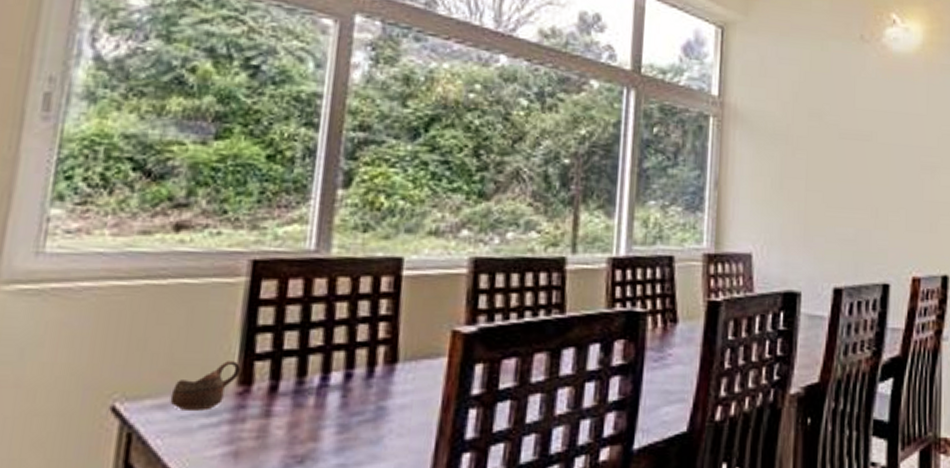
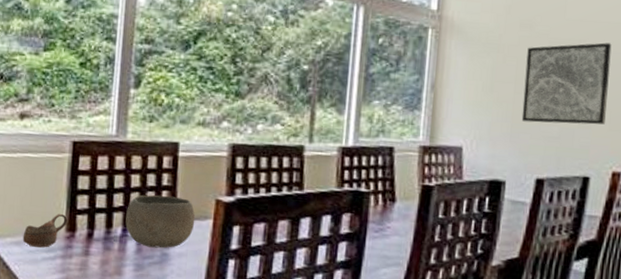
bowl: none [325,328,424,400] -> present [125,195,196,249]
wall art: none [815,134,903,225] -> present [521,42,612,125]

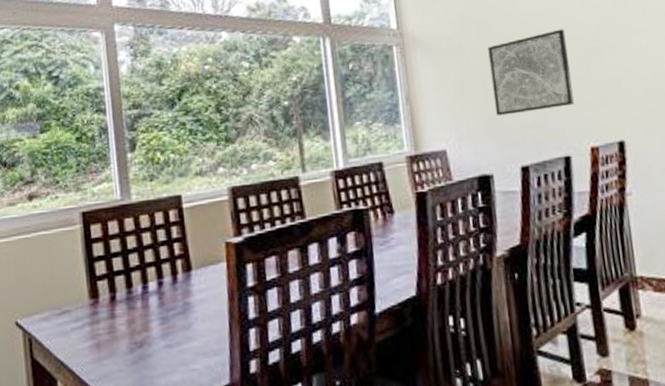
cup: present [22,214,68,248] -> none [49,283,90,320]
bowl: present [125,195,196,249] -> none [143,246,210,300]

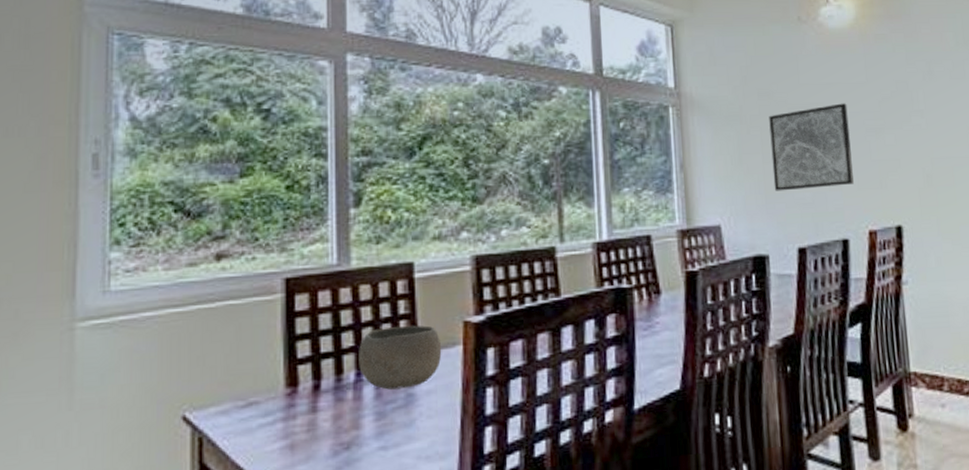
bowl: none [143,246,210,300] -> present [359,325,442,390]

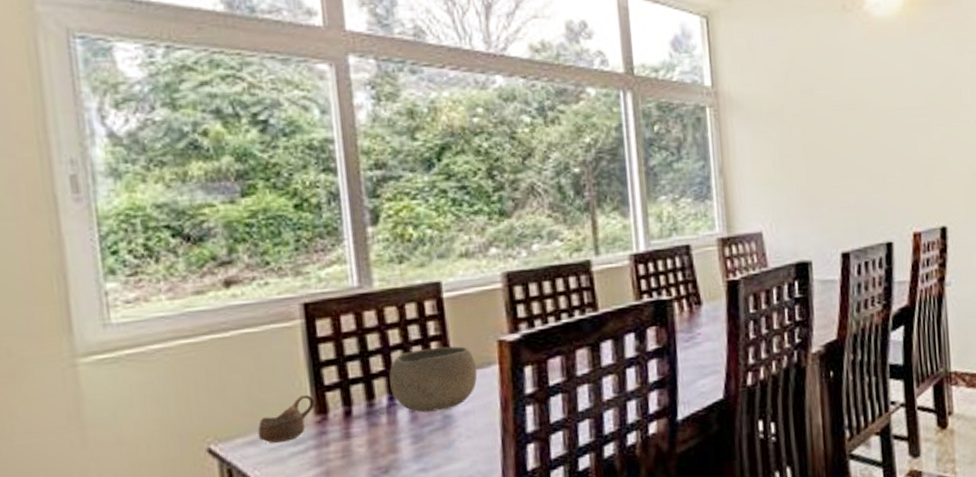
cup: none [230,367,287,414] -> present [257,395,315,443]
wall art: present [769,103,854,191] -> none [811,99,899,195]

